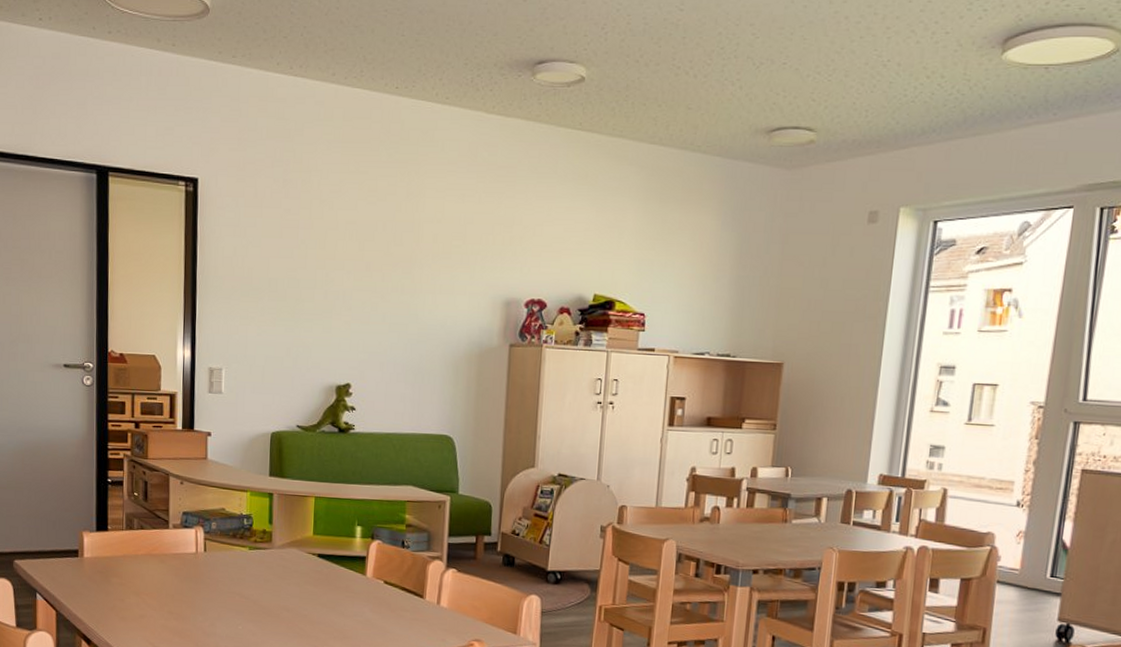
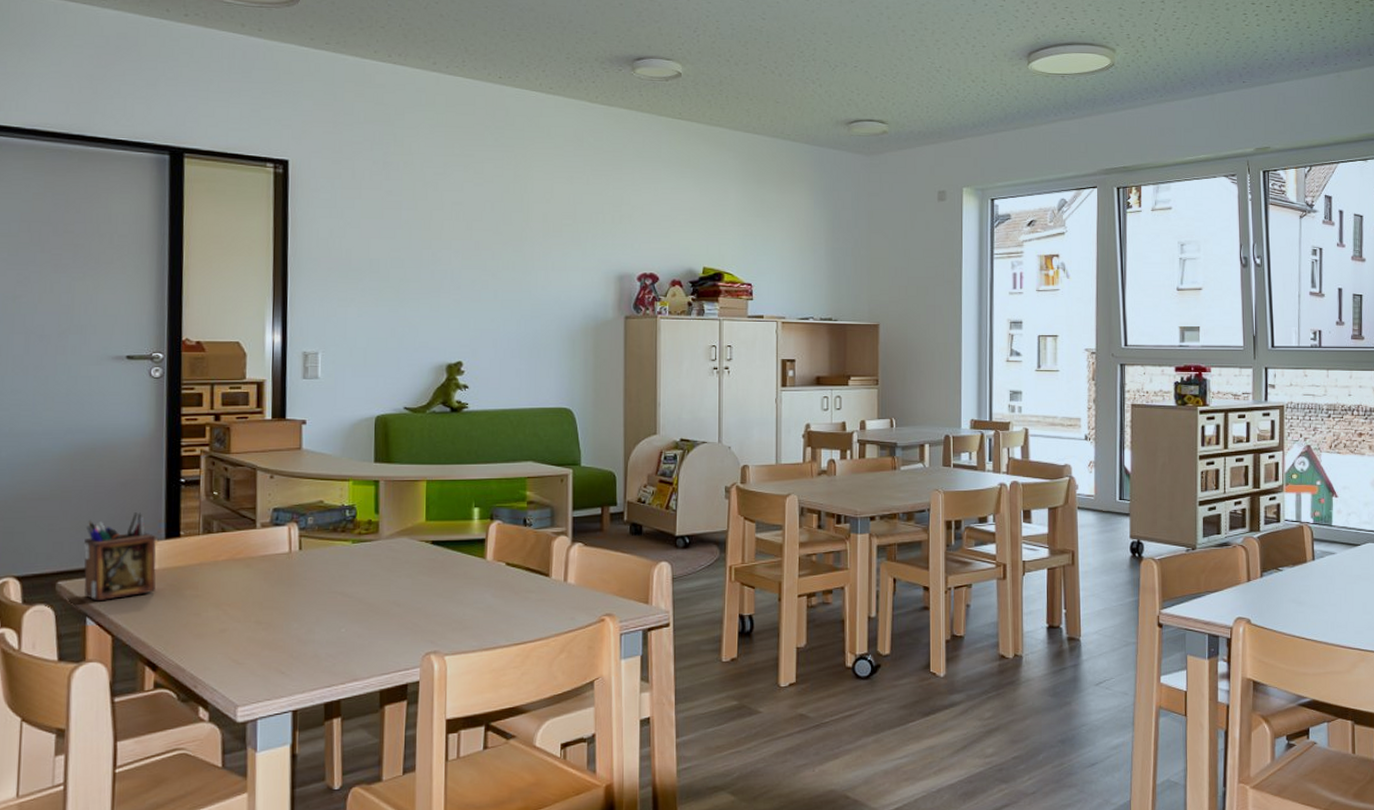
desk organizer: none [34,506,89,581] -> present [84,512,156,602]

